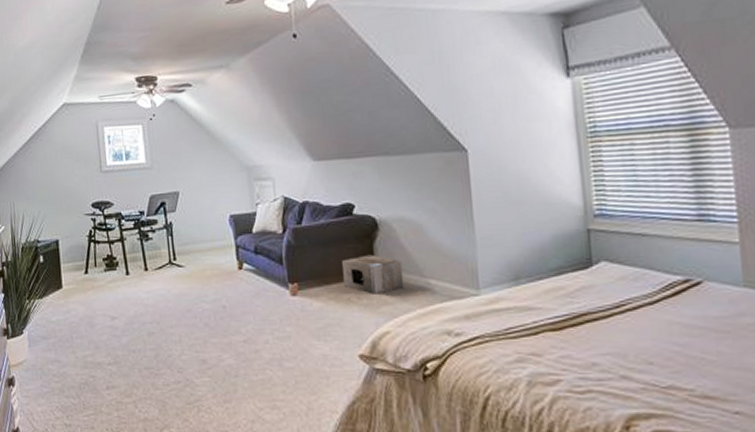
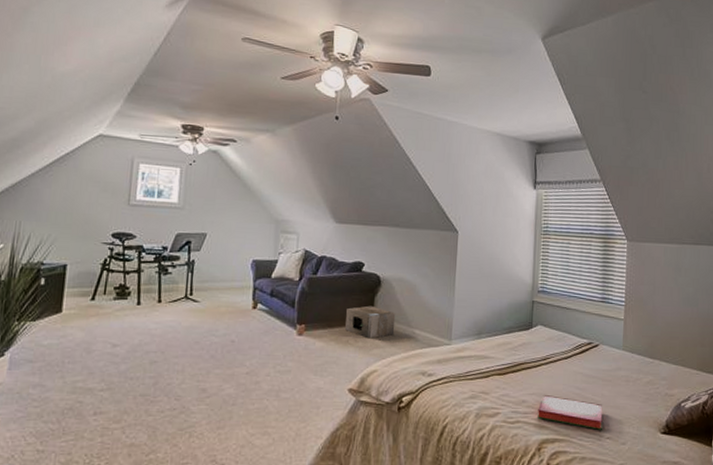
hardback book: none [617,355,725,401] -> present [537,395,603,430]

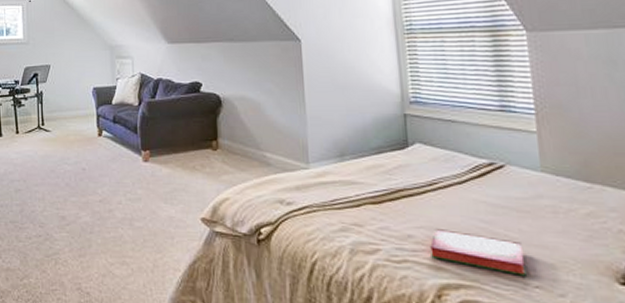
cardboard box: present [345,305,396,339] -> none [189,128,243,164]

